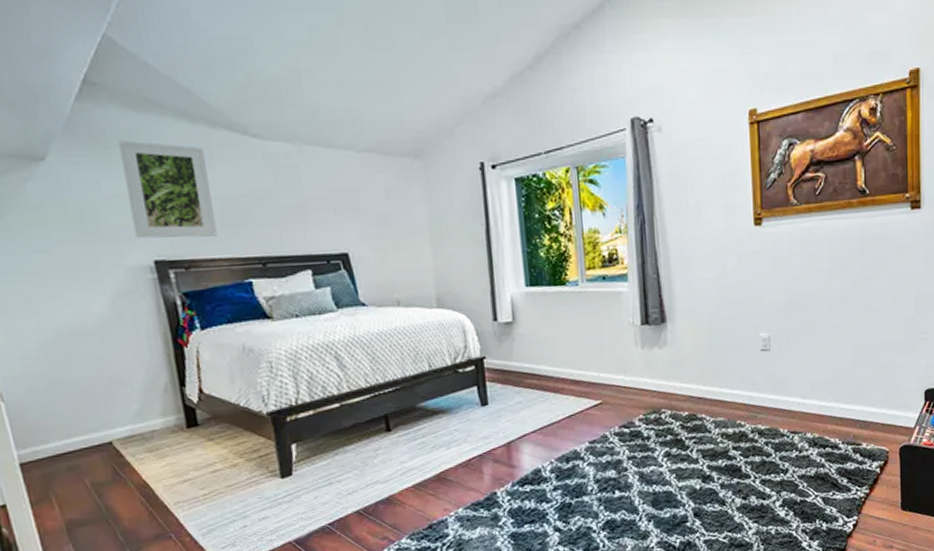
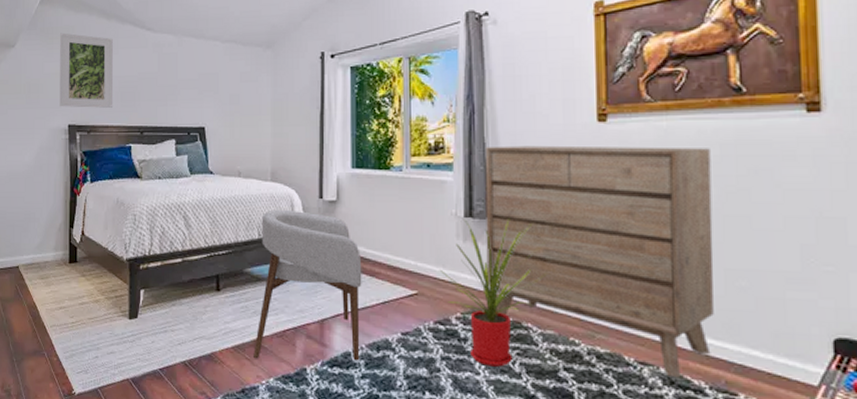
armchair: none [430,336,550,493] -> present [254,209,362,361]
house plant: none [621,322,715,458] -> present [439,218,546,367]
dresser: none [656,244,845,440] -> present [485,145,714,378]

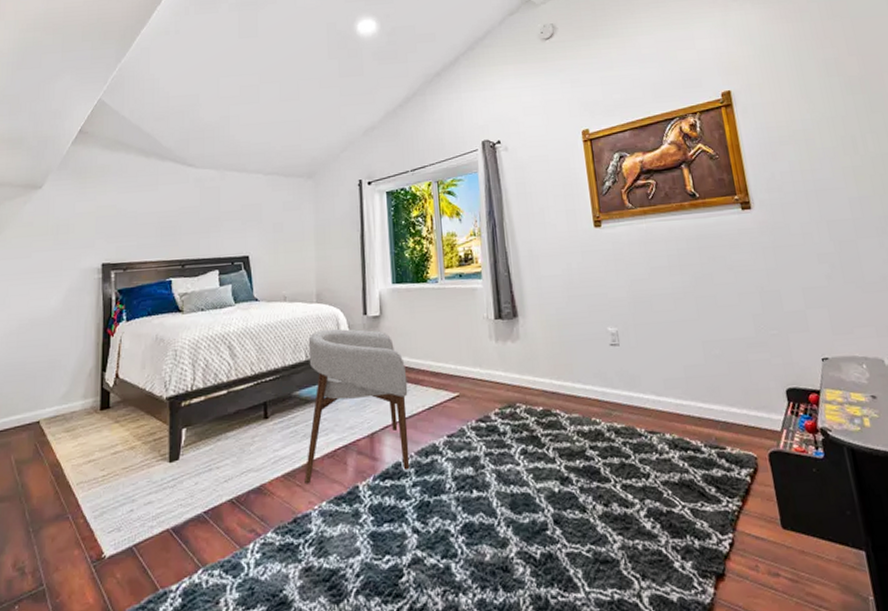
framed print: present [59,32,114,108] -> none [92,172,153,246]
house plant: present [439,218,546,367] -> none [477,317,567,456]
dresser: present [485,145,714,378] -> none [507,243,702,442]

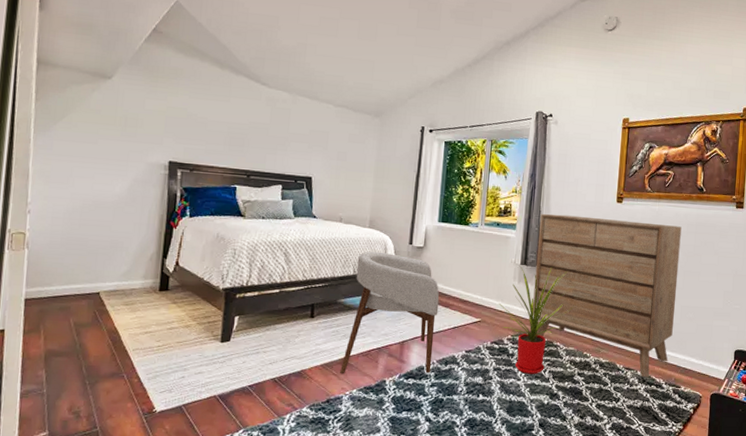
house plant: none [477,317,567,456] -> present [499,266,573,374]
dresser: none [507,243,702,442] -> present [532,214,682,378]

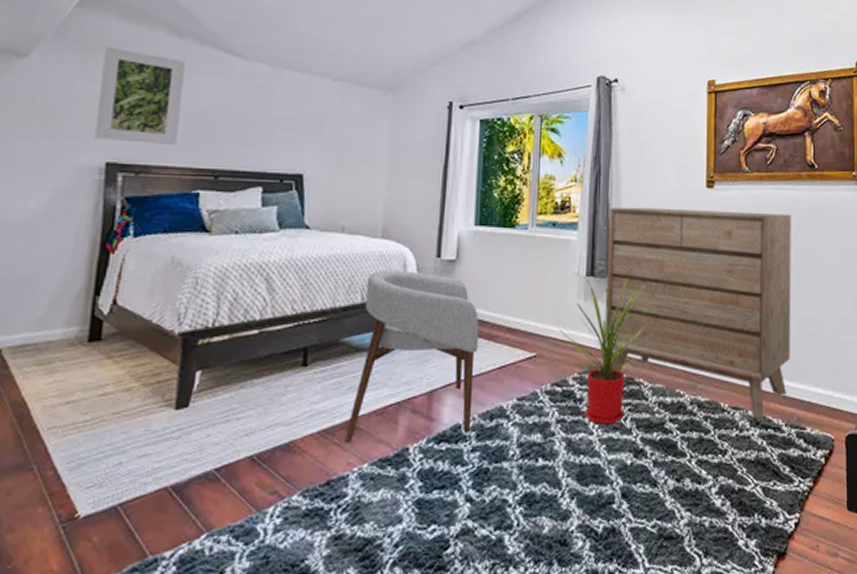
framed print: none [160,73,225,150] -> present [94,46,185,145]

